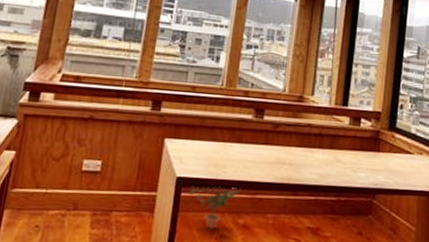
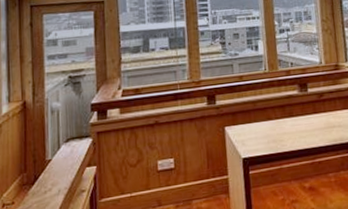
potted plant: present [188,186,241,229] -> none [255,156,301,198]

